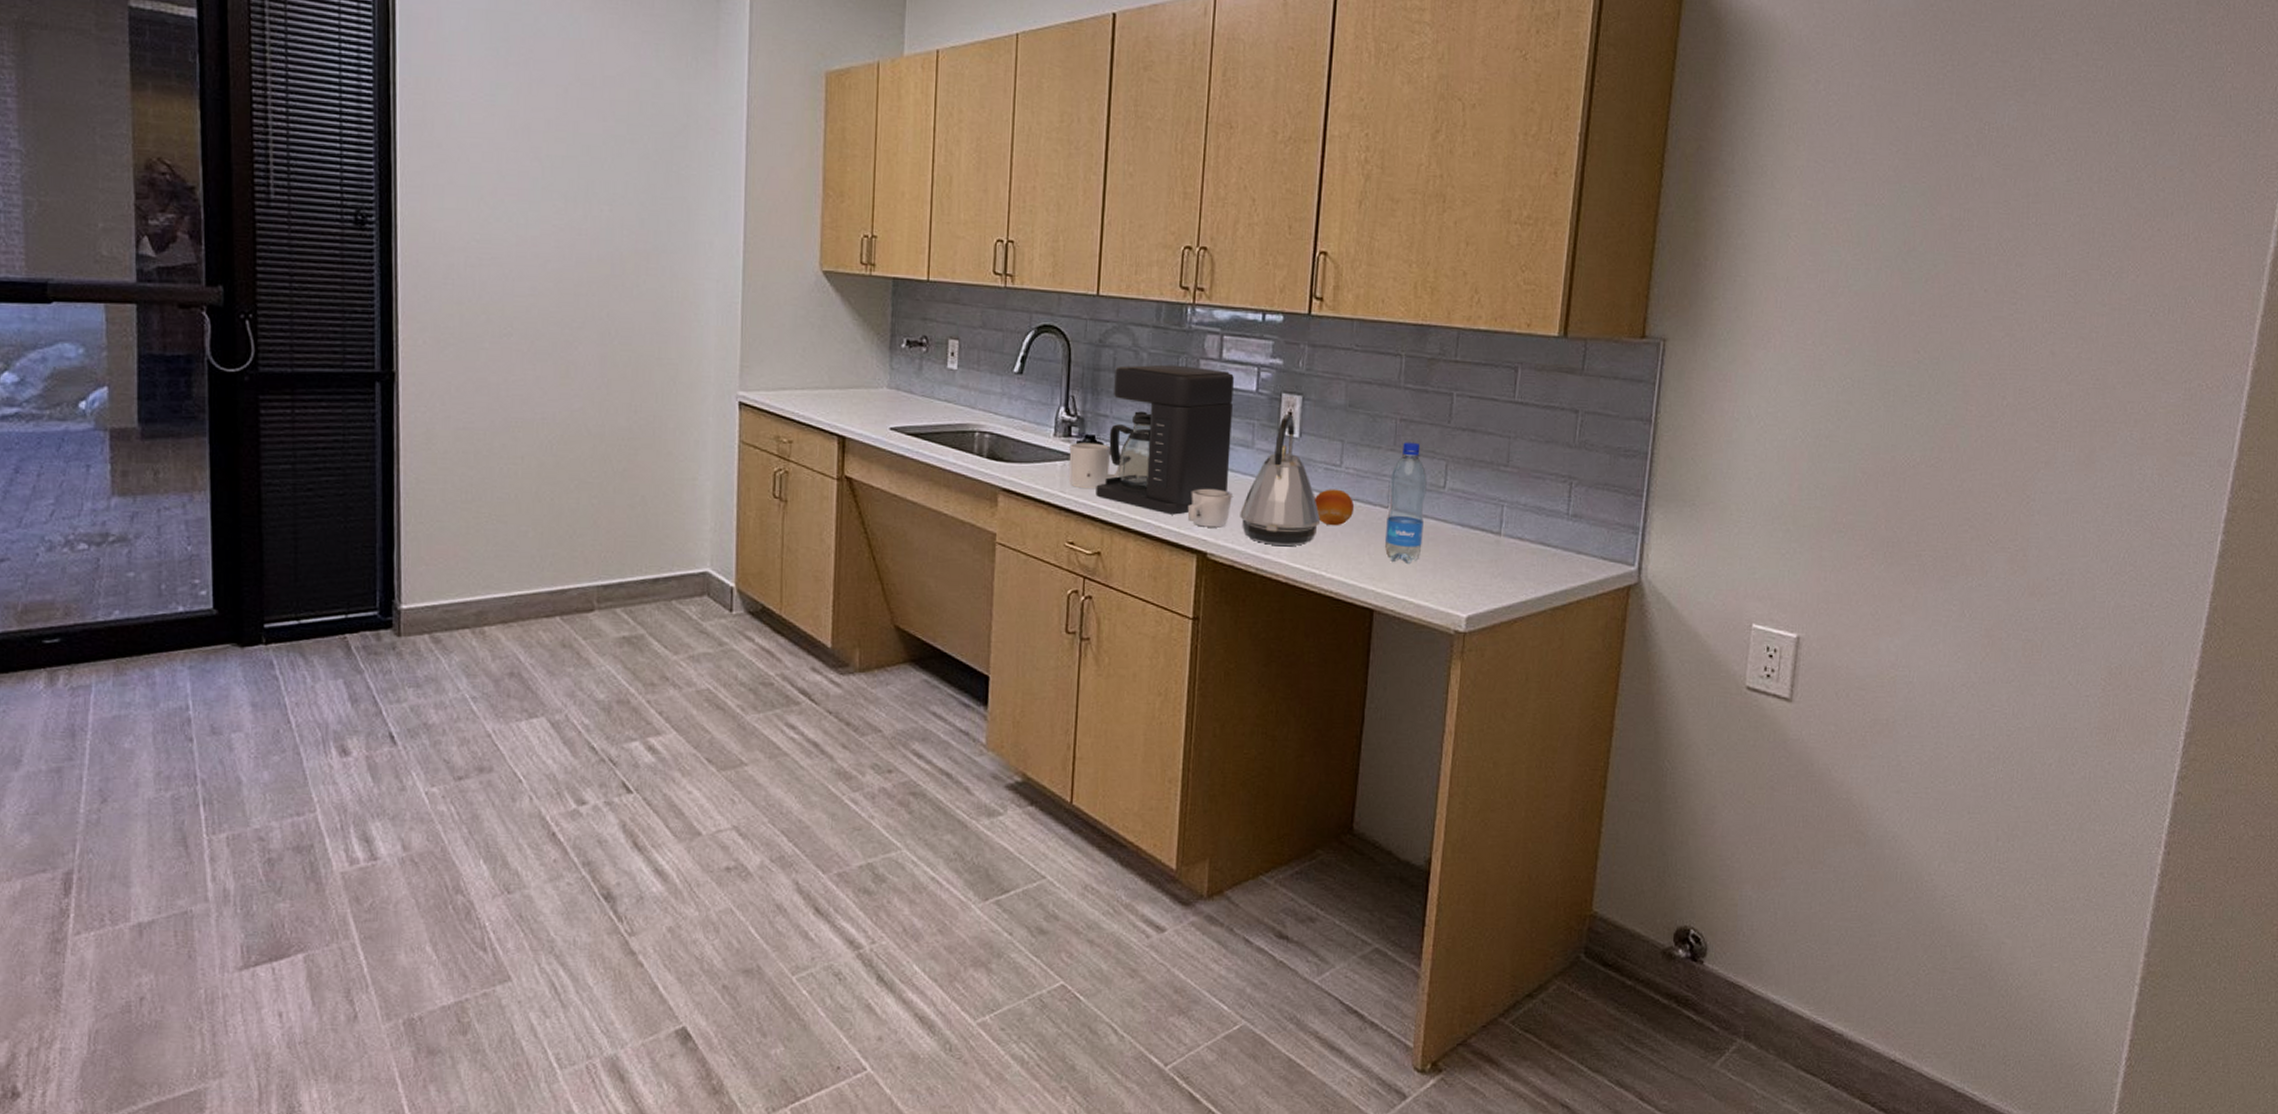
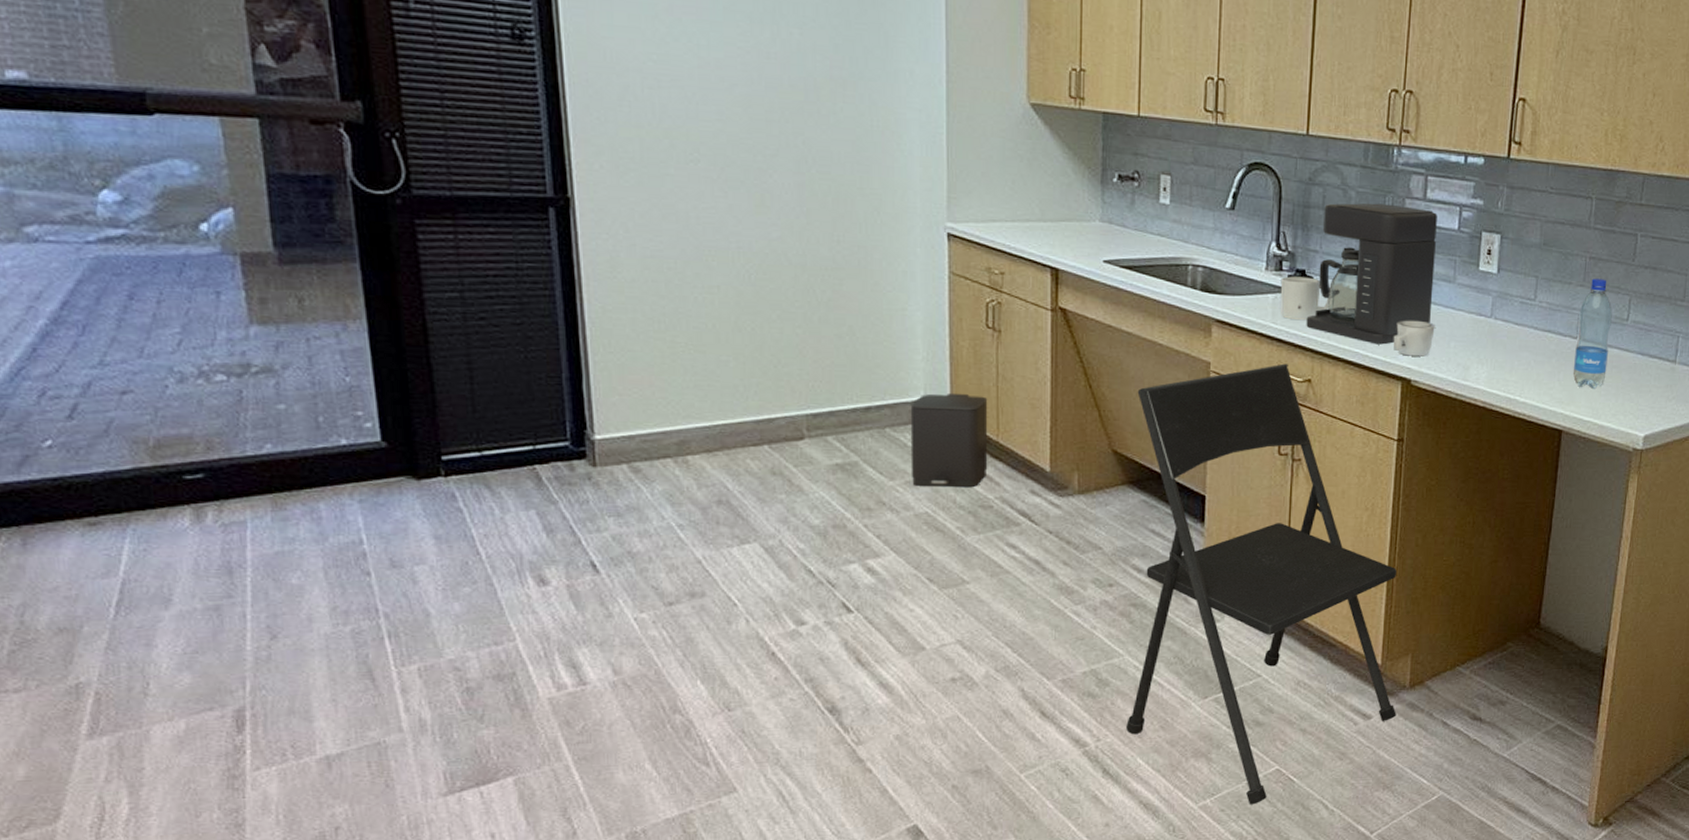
pedal bin: none [694,564,772,664] -> present [910,392,988,488]
folding chair: none [902,535,1193,1025] -> present [1126,363,1397,805]
kettle: present [1240,415,1321,547] -> none [1442,252,1516,374]
fruit: present [1315,489,1355,526] -> none [1511,321,1547,355]

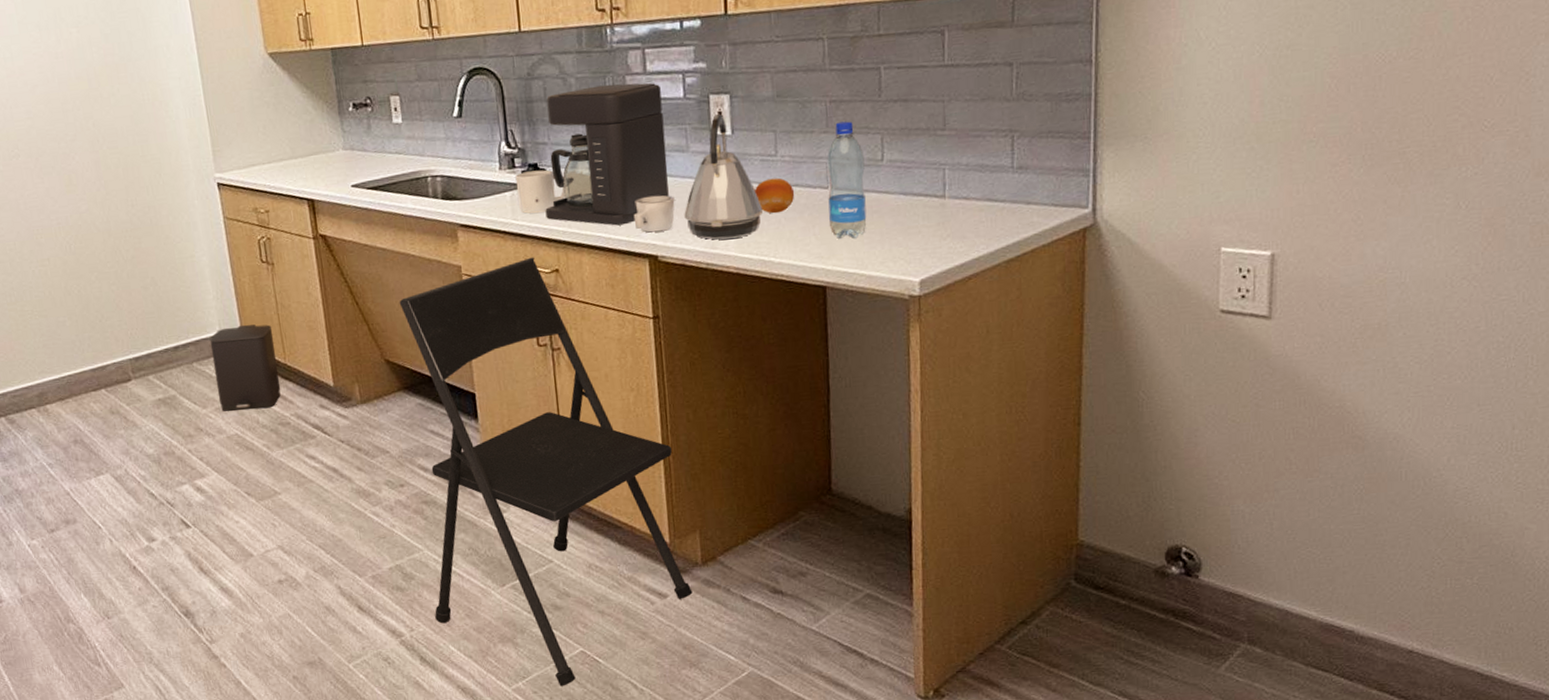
kettle: none [1442,252,1516,374] -> present [684,114,764,240]
fruit: none [1511,321,1547,355] -> present [755,177,795,214]

